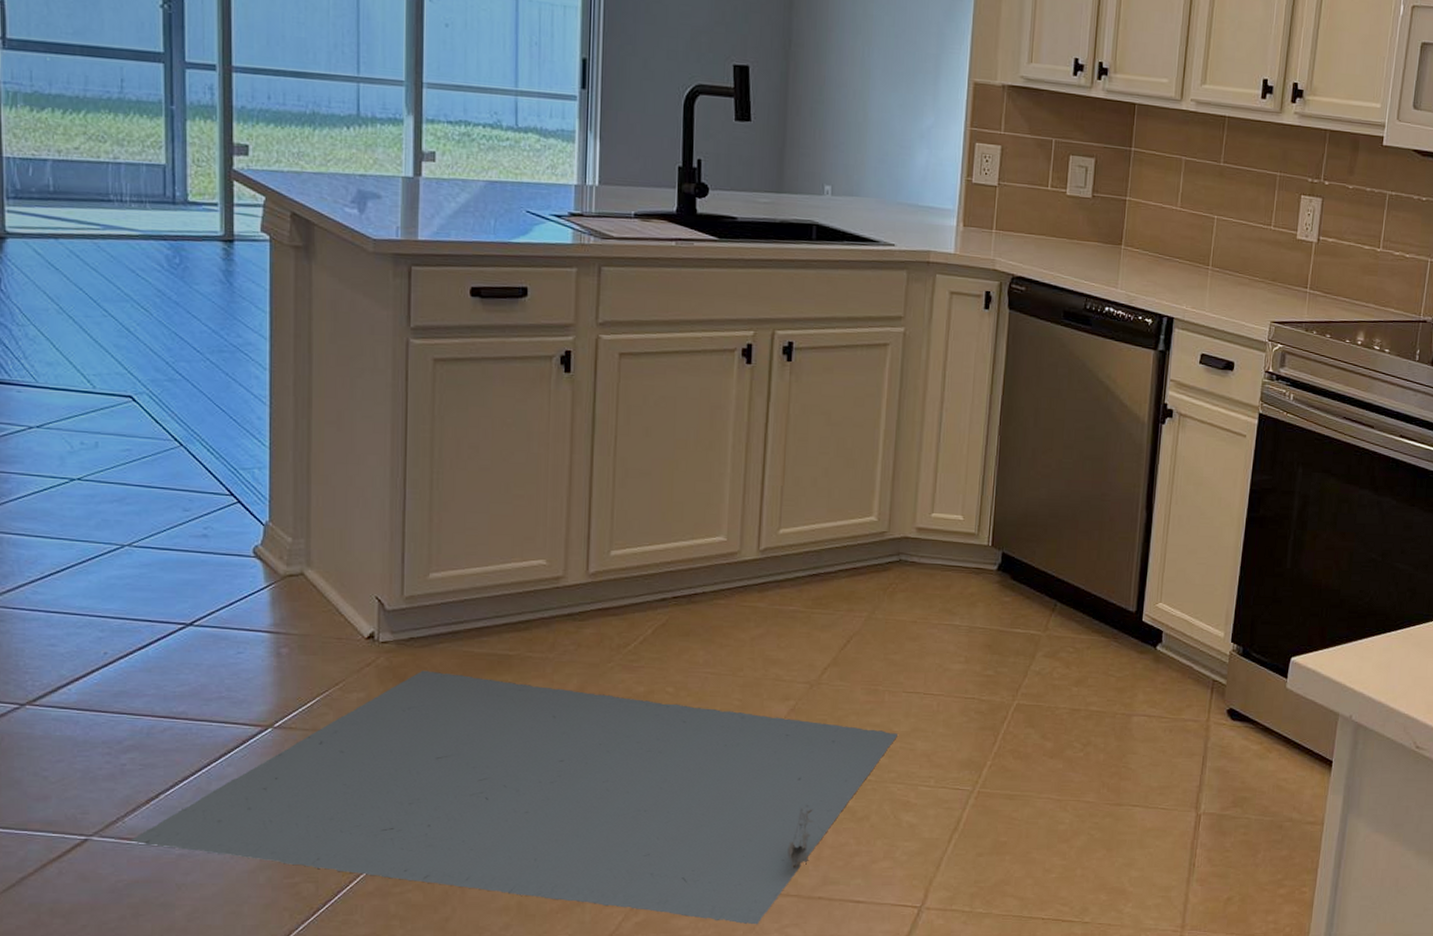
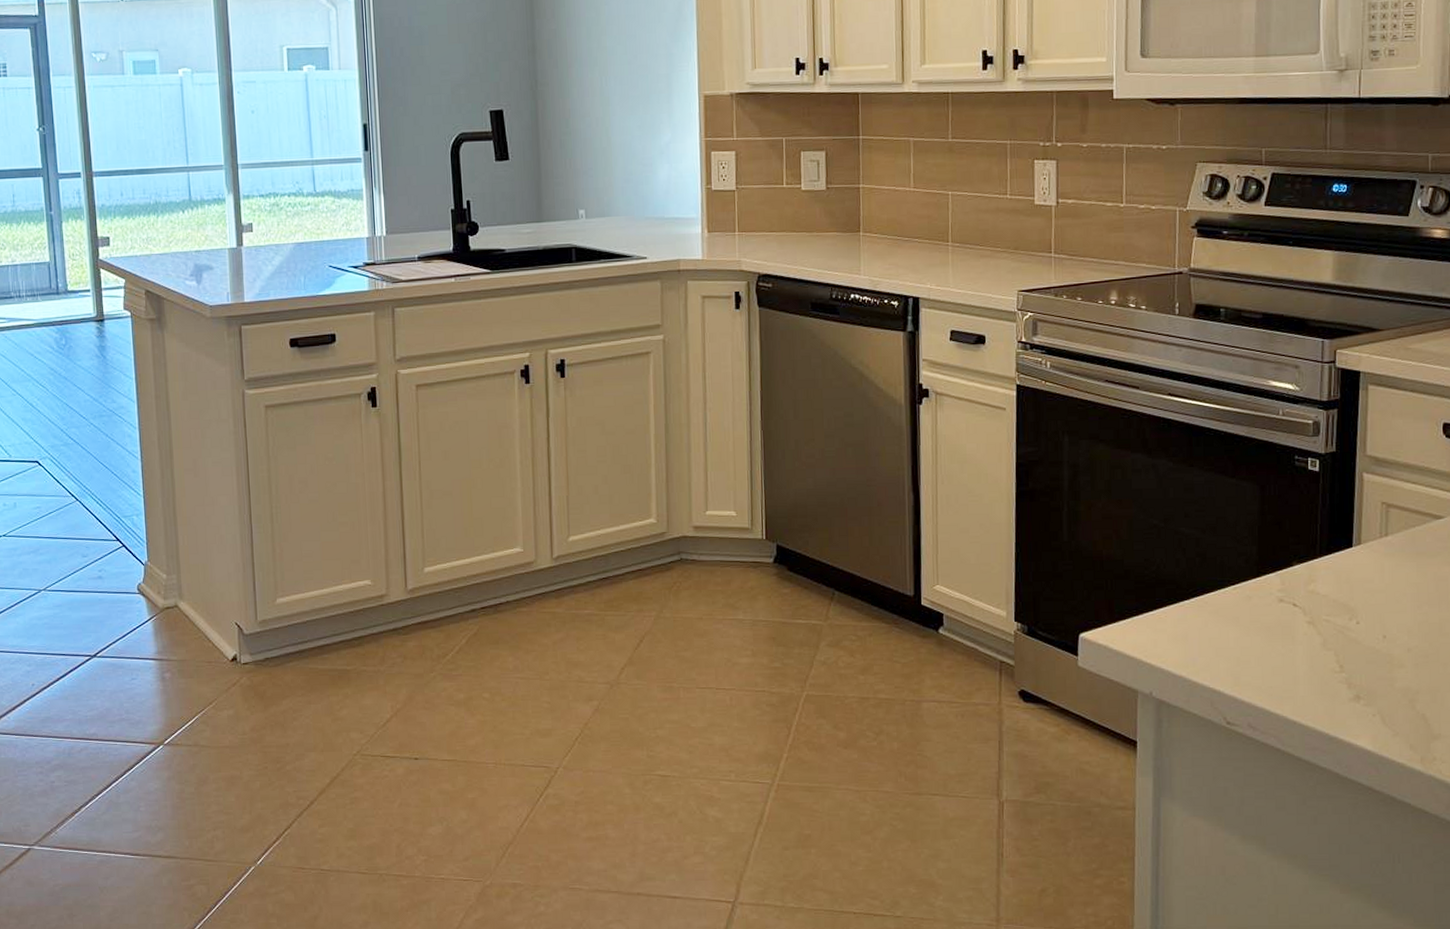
door mat: present [130,670,898,925] -> none [62,687,696,921]

